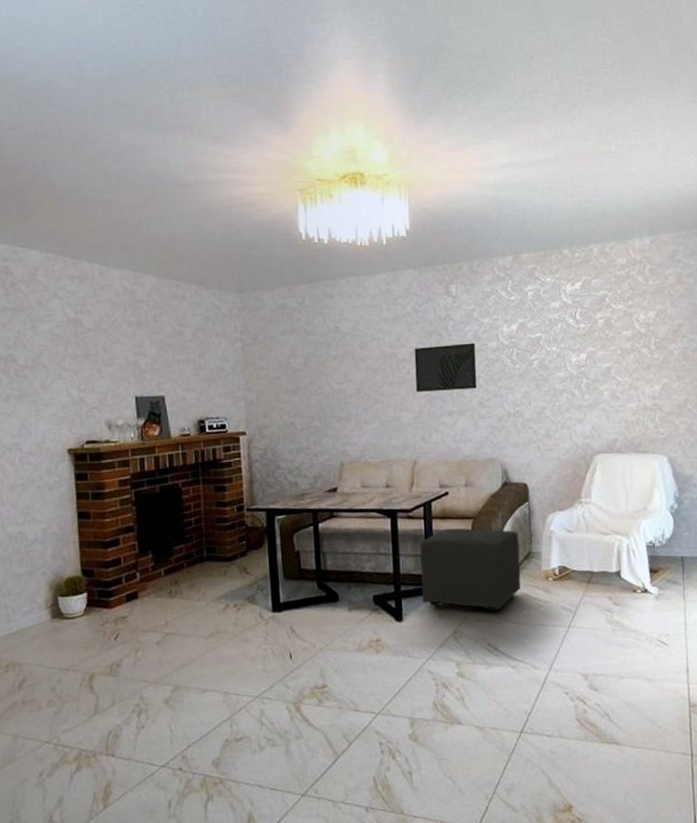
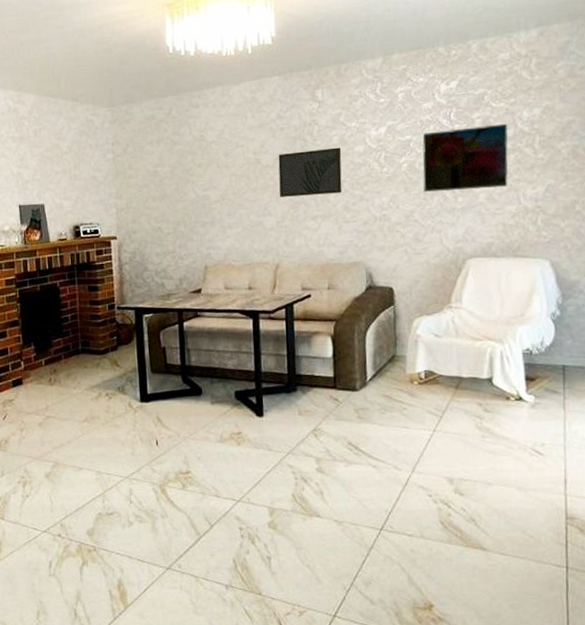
ottoman: present [420,528,521,612] -> none [281,330,384,412]
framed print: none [551,324,629,389] -> present [422,123,509,192]

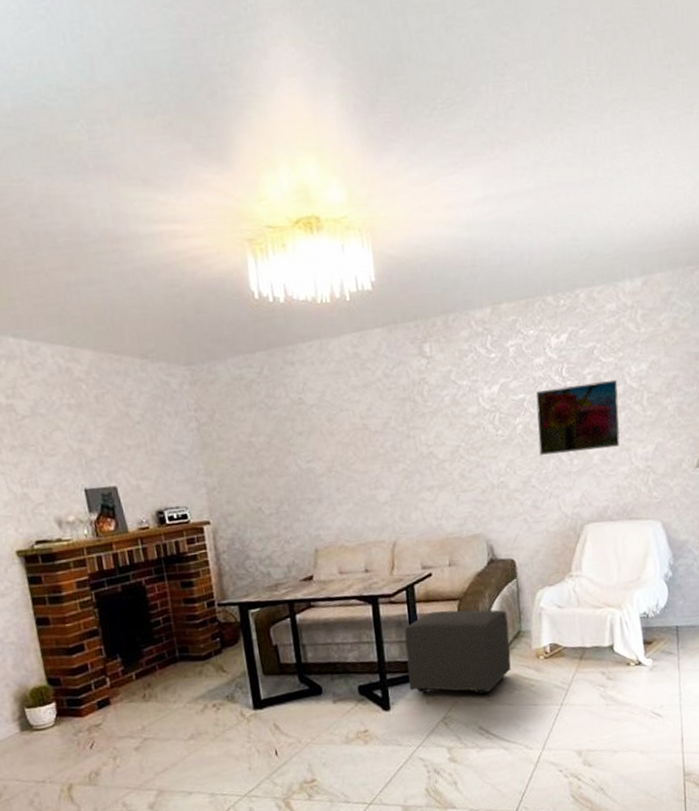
wall art: present [278,147,342,197] -> none [387,408,458,467]
ottoman: none [281,330,384,412] -> present [404,609,511,695]

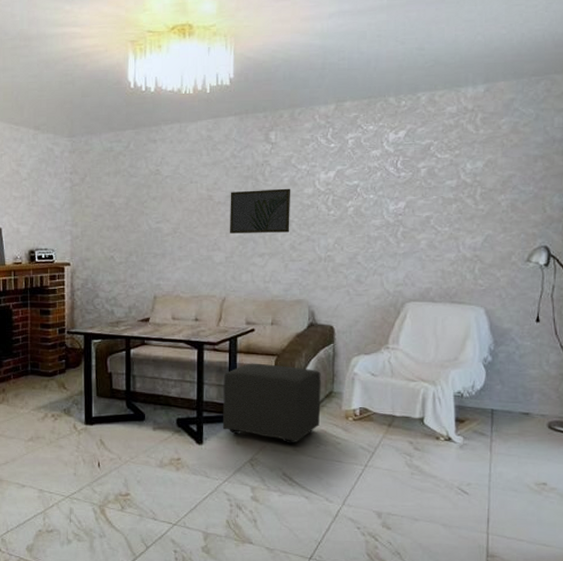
wall art: none [387,408,458,467] -> present [229,188,291,233]
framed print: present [535,379,620,455] -> none [368,174,452,236]

